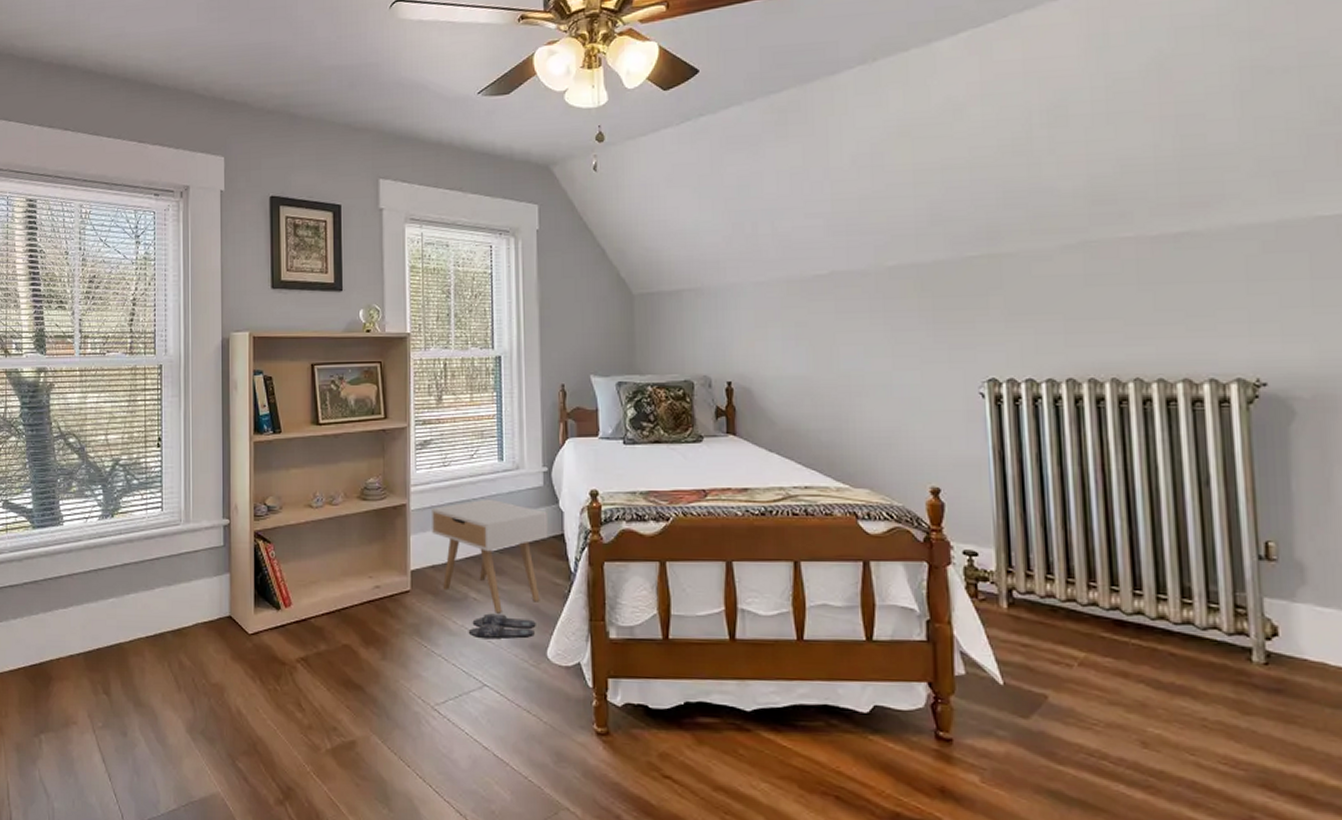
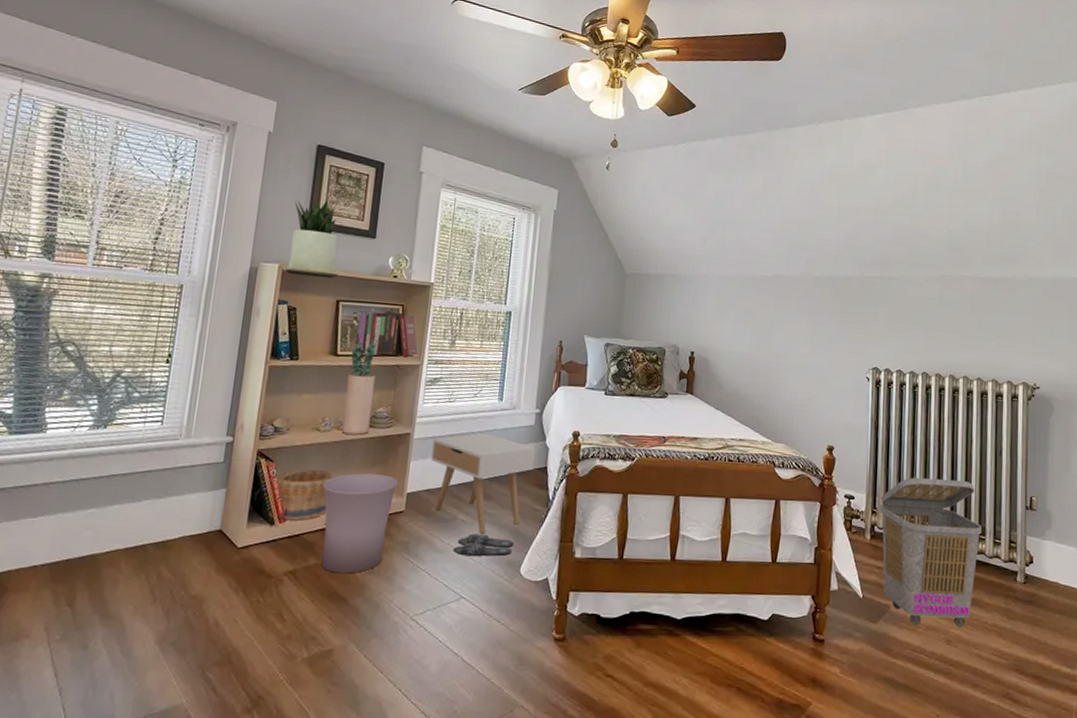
planter: none [252,255,310,342] -> present [282,200,339,279]
basket: none [276,550,332,604] -> present [276,469,333,521]
waste bin: none [323,551,400,660] -> present [321,473,399,574]
vase: none [333,397,362,511] -> present [341,334,377,436]
books: none [335,370,403,421] -> present [356,312,418,358]
laundry basket: none [1018,522,1185,726] -> present [880,477,982,628]

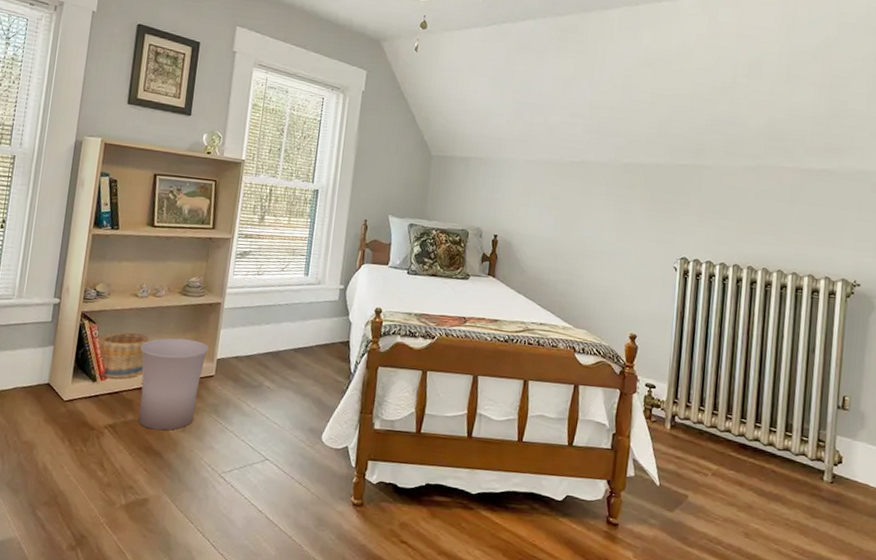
planter: present [282,200,339,279] -> none [104,77,157,153]
vase: present [341,334,377,436] -> none [157,207,191,303]
books: present [356,312,418,358] -> none [171,186,229,231]
nightstand: present [431,433,535,534] -> none [240,305,339,401]
slippers: present [454,533,514,557] -> none [260,400,316,423]
laundry basket: present [880,477,982,628] -> none [681,370,789,523]

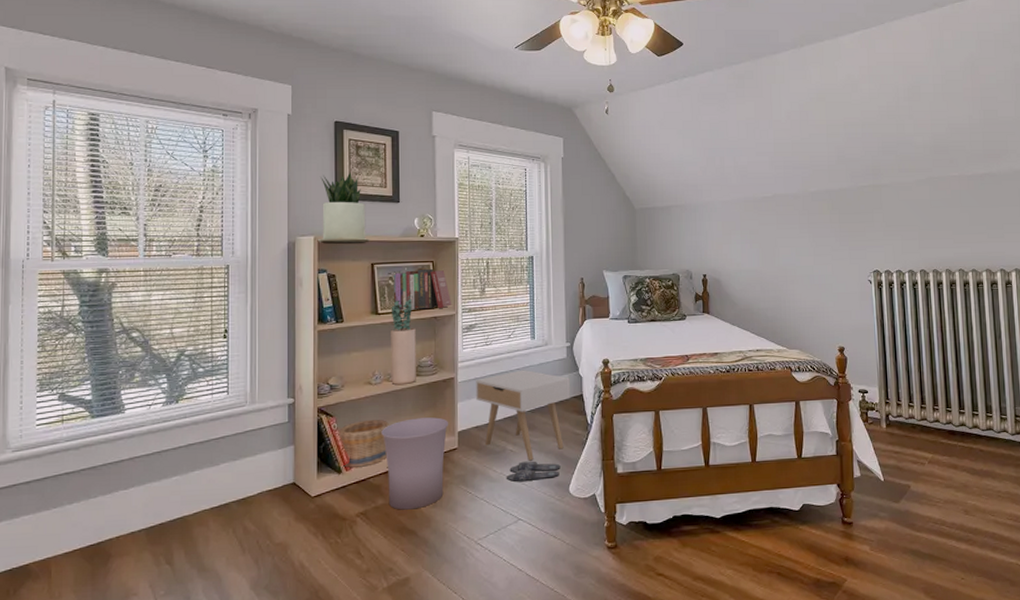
planter: none [104,77,157,153] -> present [317,172,370,245]
vase: none [157,207,191,303] -> present [391,291,416,386]
books: none [171,186,229,231] -> present [393,268,451,310]
nightstand: none [240,305,339,401] -> present [476,369,570,461]
slippers: none [260,400,316,423] -> present [507,461,561,482]

